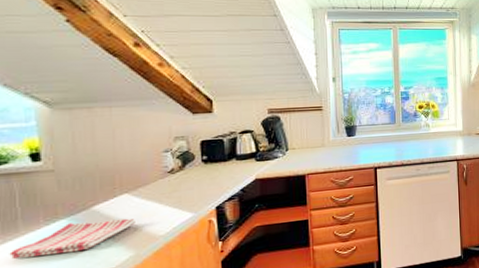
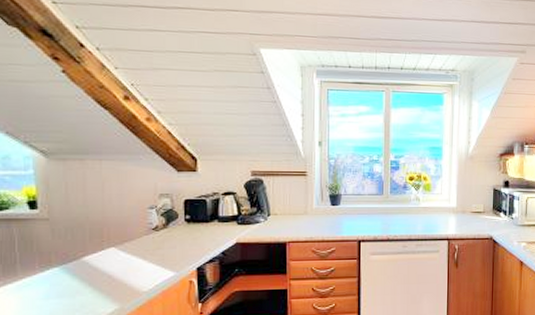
dish towel: present [9,218,135,259] -> none [9,271,121,302]

